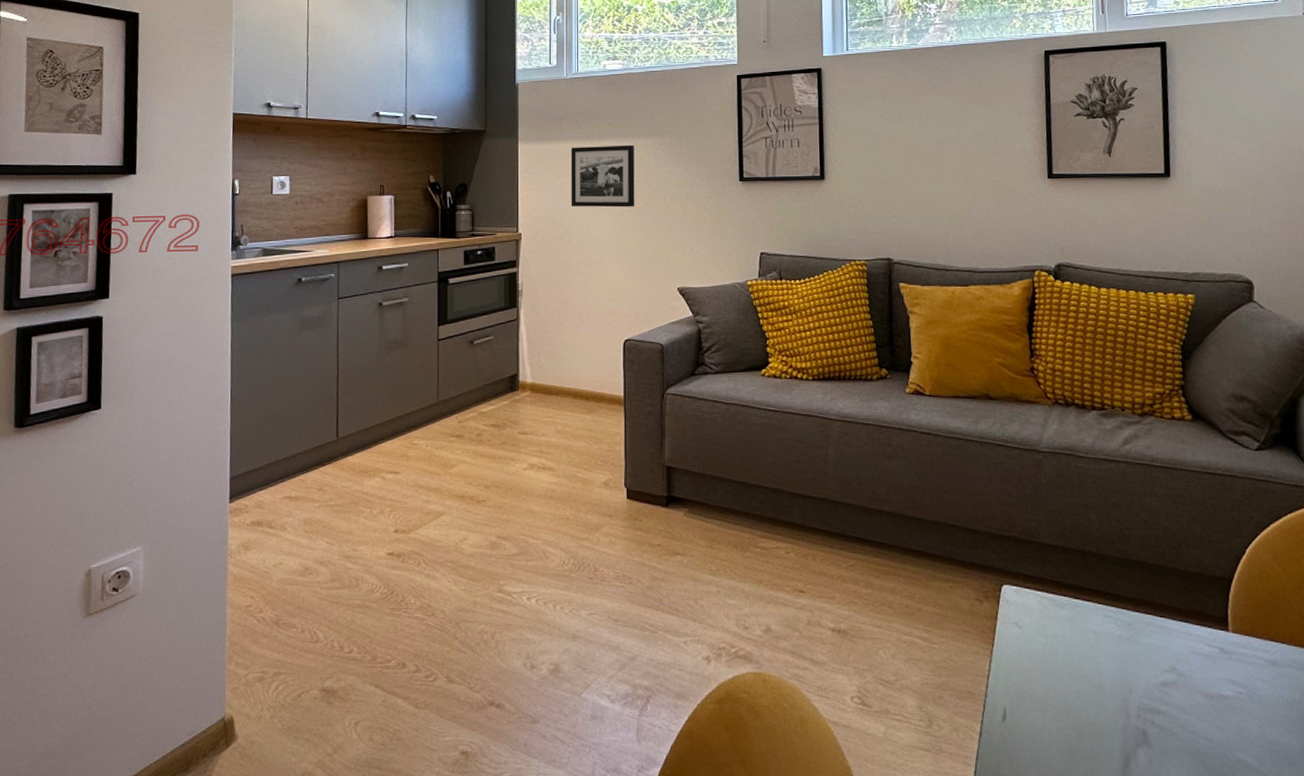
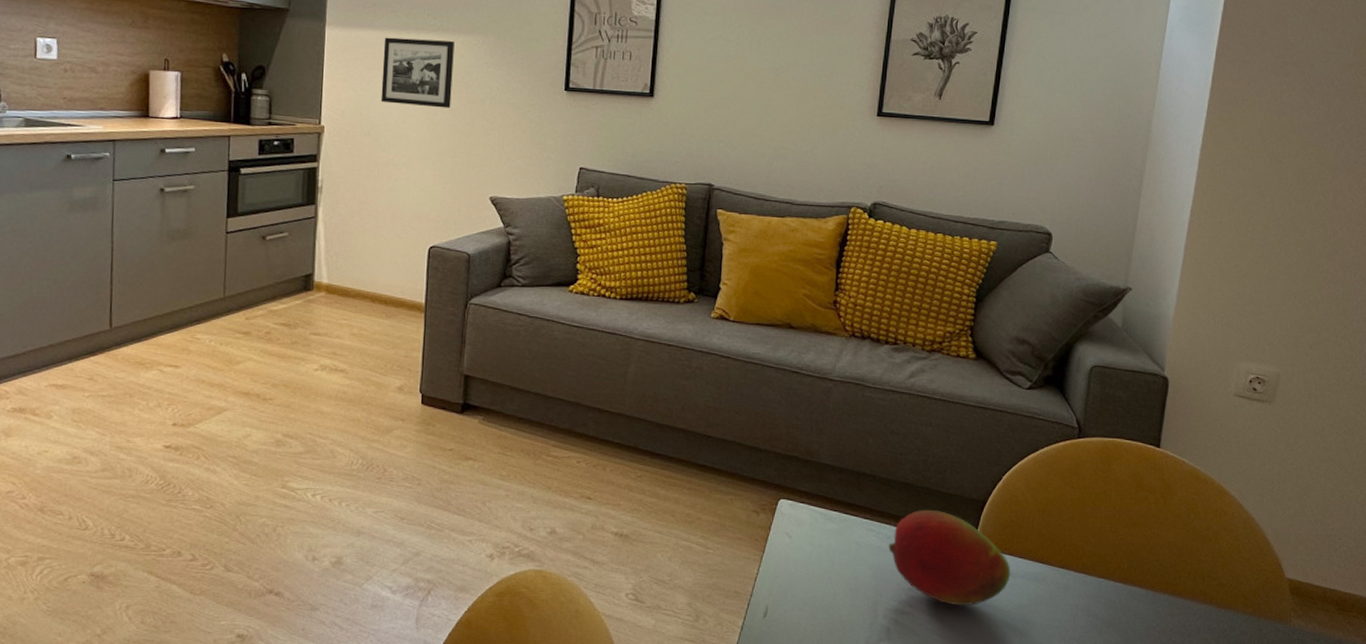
fruit: none [1130,590,1276,703] -> present [888,509,1011,606]

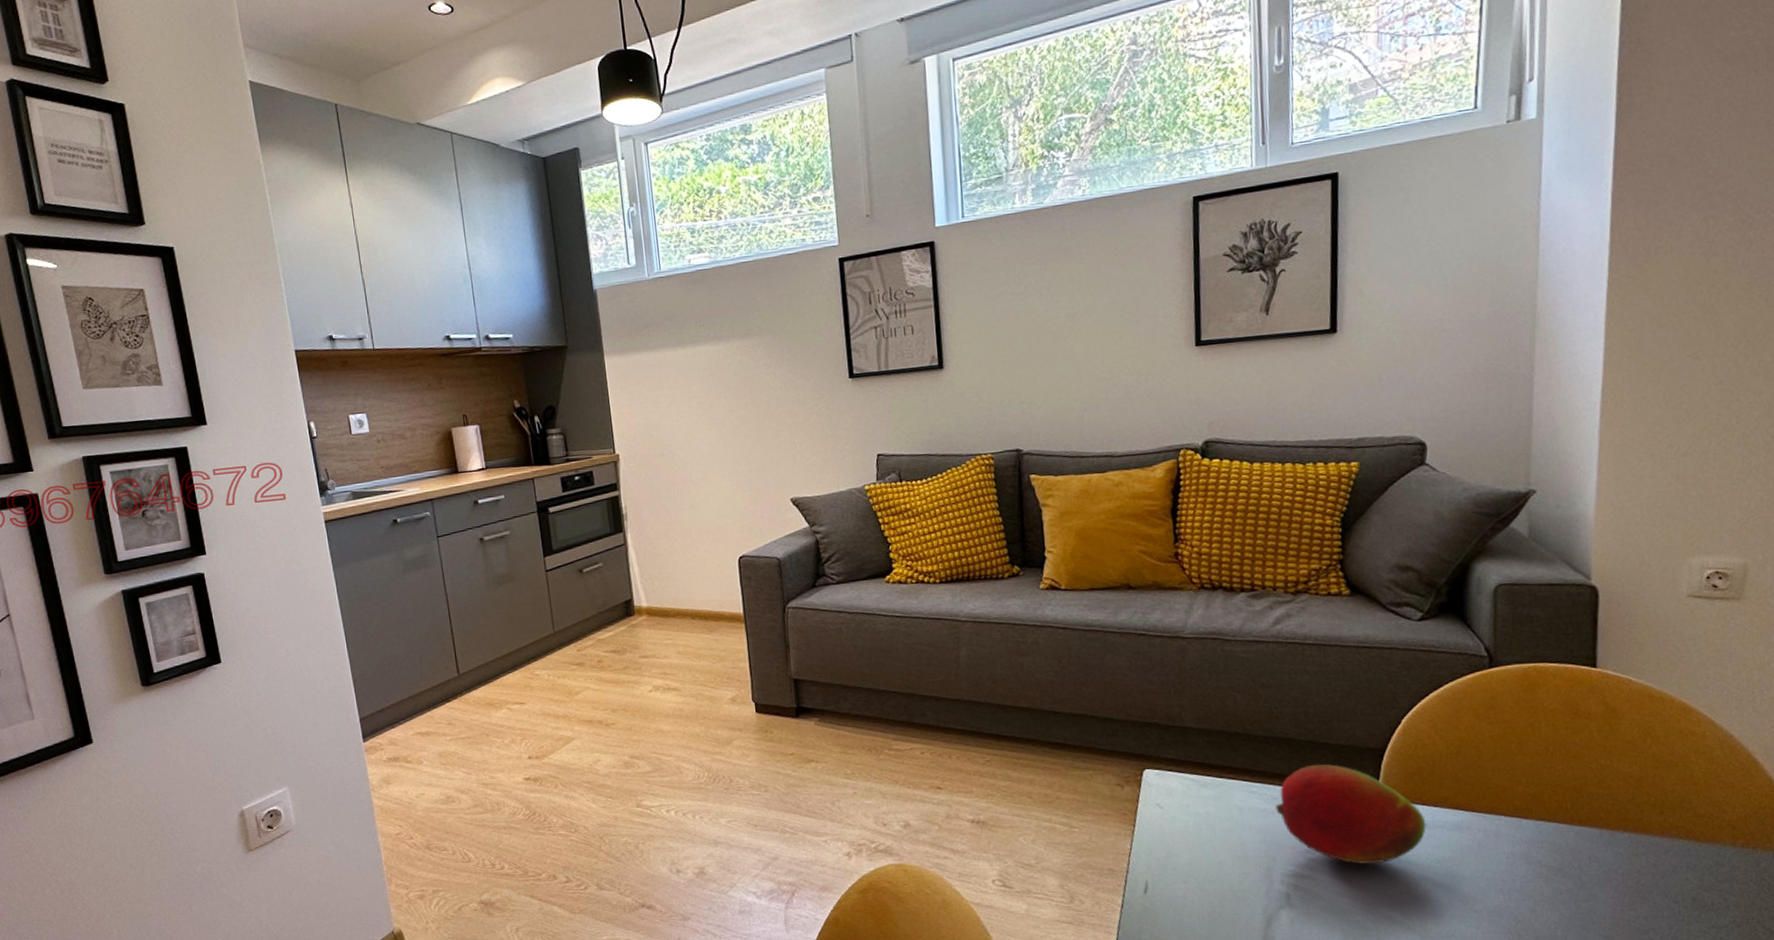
picture frame: present [380,37,455,109] -> none [661,348,738,422]

